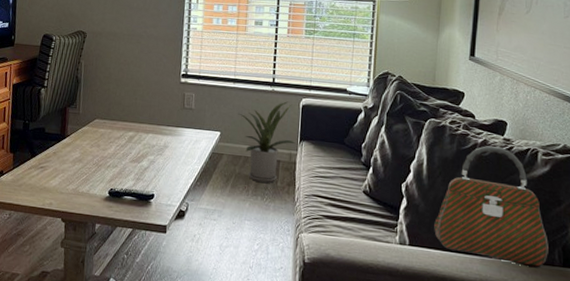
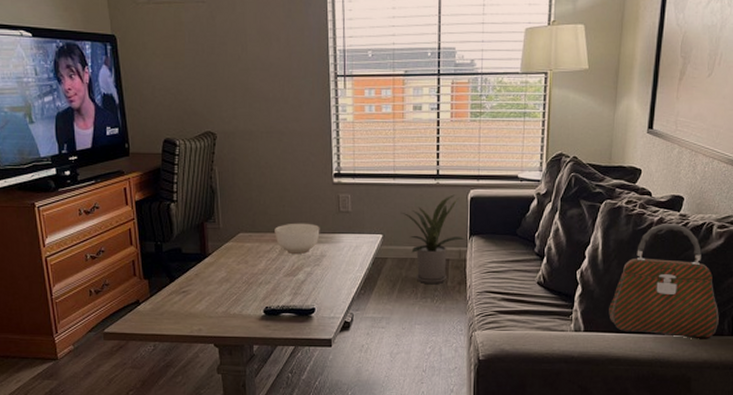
bowl: none [125,114,166,143] -> present [275,223,320,254]

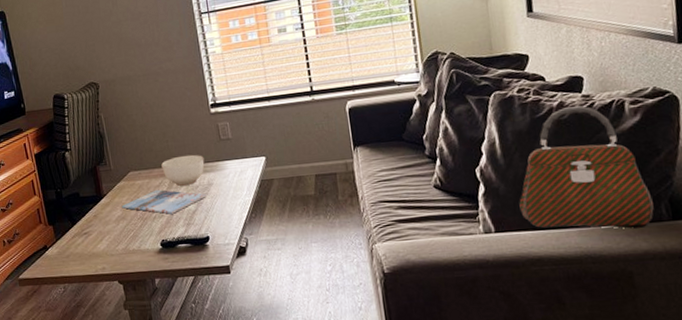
magazine: none [226,254,318,281] -> present [121,189,207,214]
house plant: present [400,194,465,285] -> none [280,108,350,201]

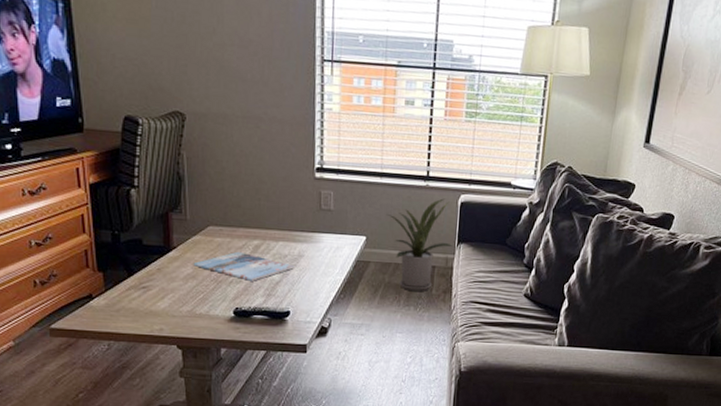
bowl: present [161,154,205,186] -> none [248,218,299,253]
house plant: none [280,108,350,201] -> present [386,198,453,292]
handbag: present [519,106,654,229] -> none [593,241,699,359]

